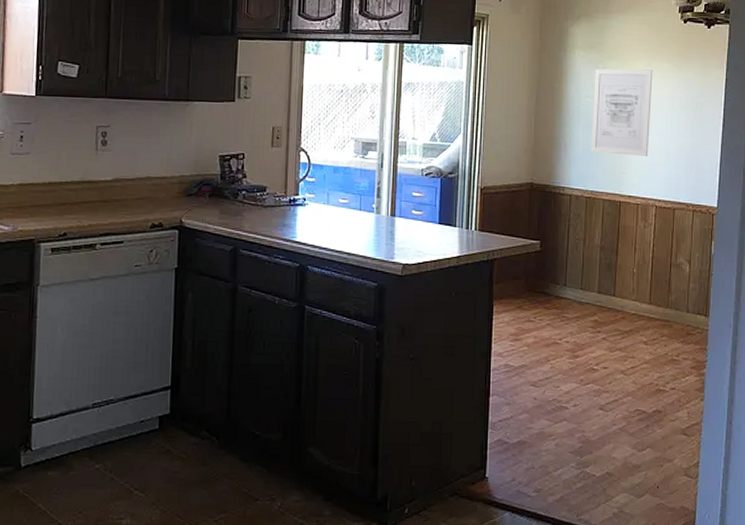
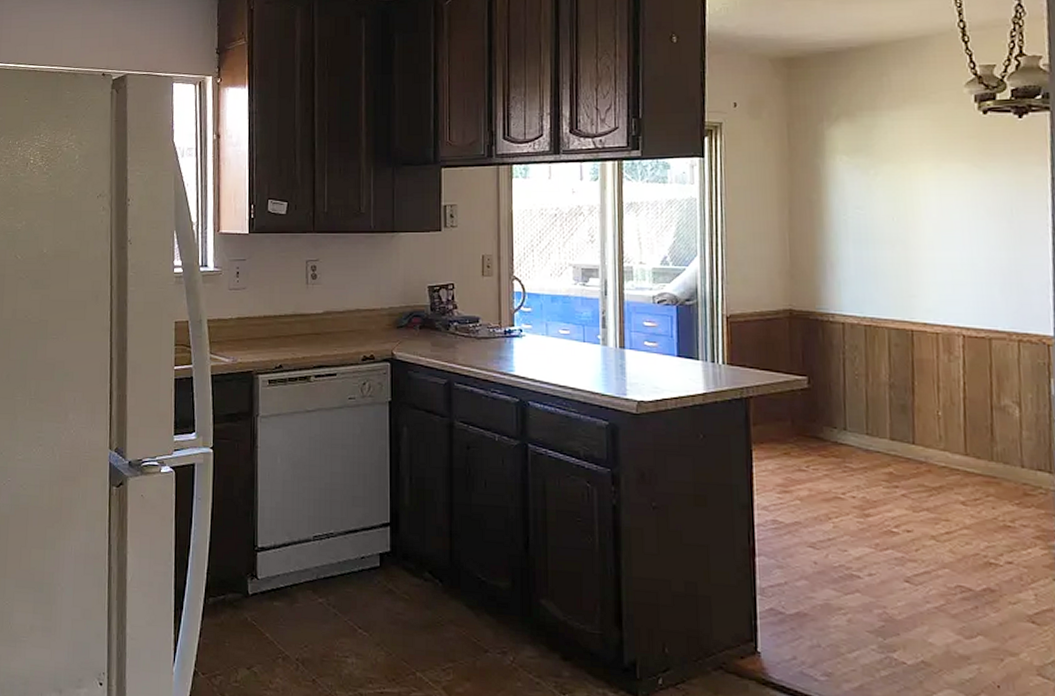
wall art: present [590,68,653,156] -> none [864,172,947,275]

